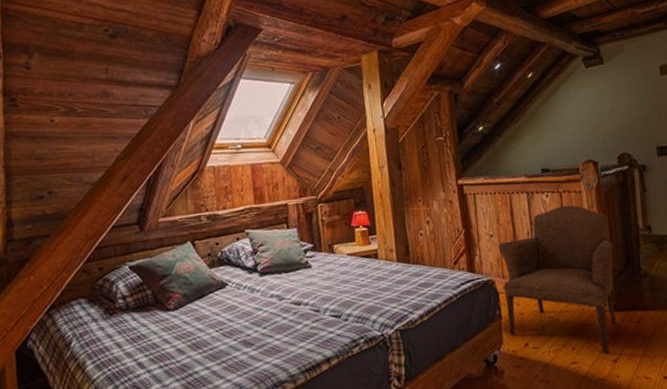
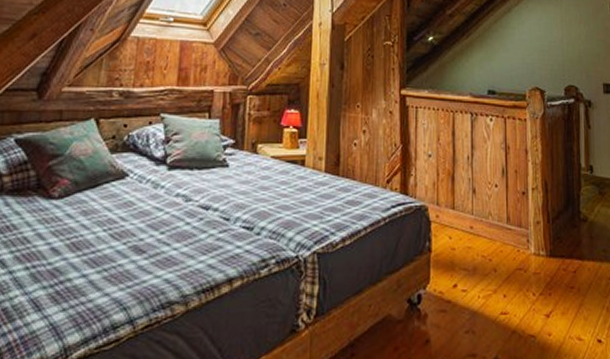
armchair: present [498,205,616,354] -> none [435,132,554,307]

